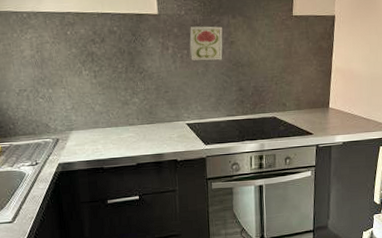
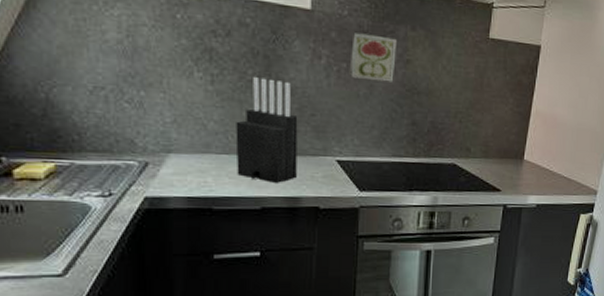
knife block: none [114,69,159,146] -> present [235,77,298,184]

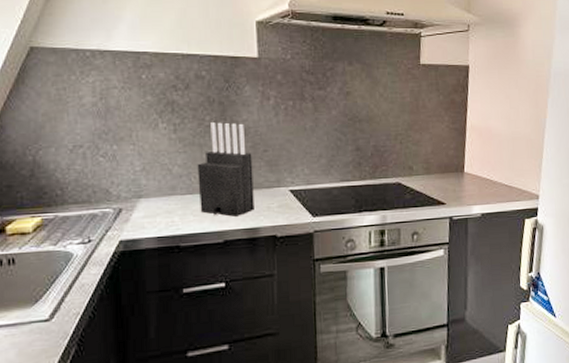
decorative tile: present [349,31,397,82] -> none [295,72,337,114]

